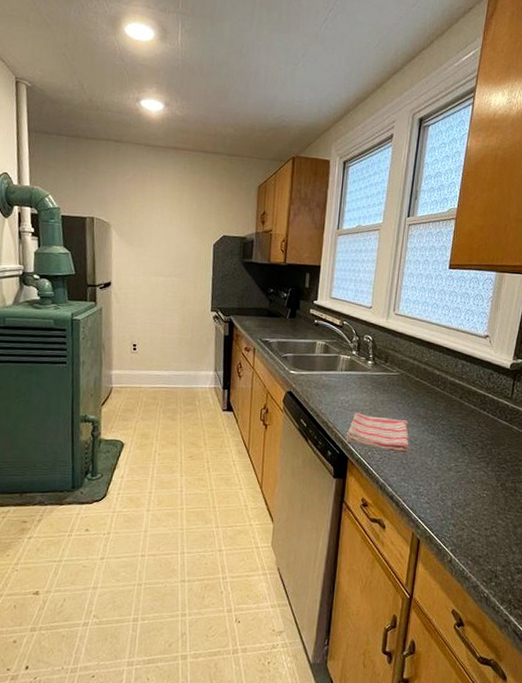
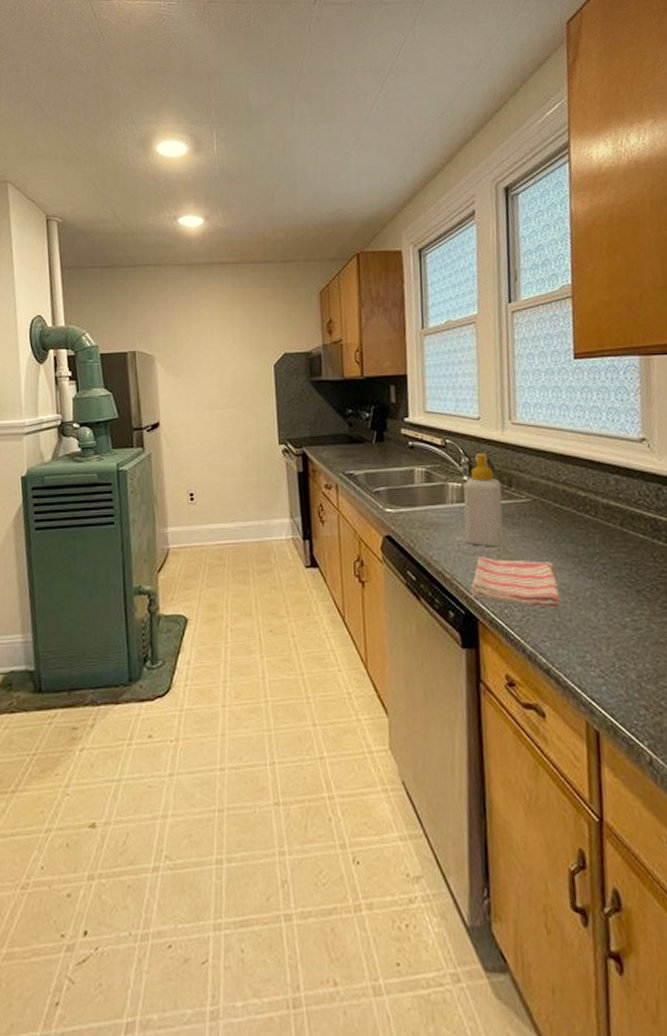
soap bottle: none [347,335,380,407] -> present [463,453,503,547]

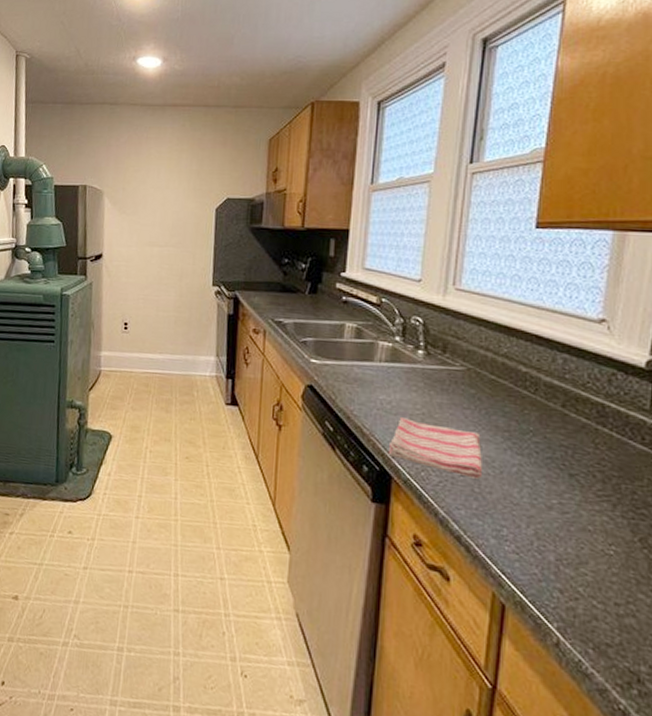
soap bottle: present [463,453,503,547] -> none [389,315,435,411]

